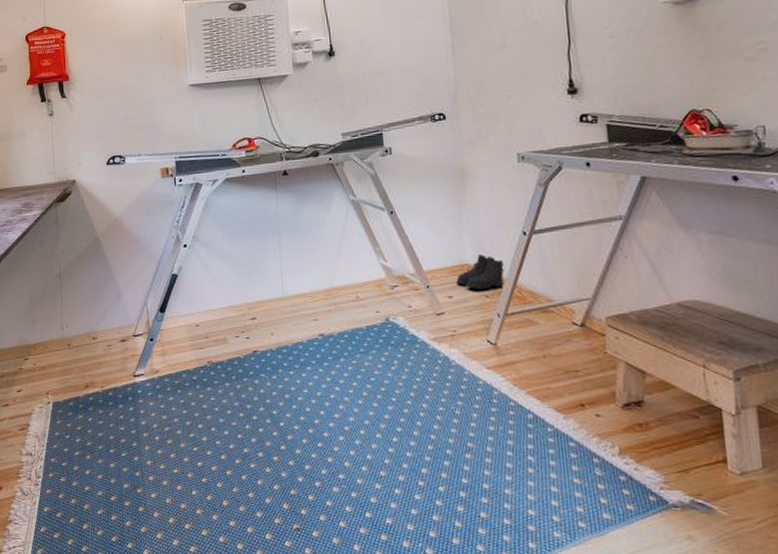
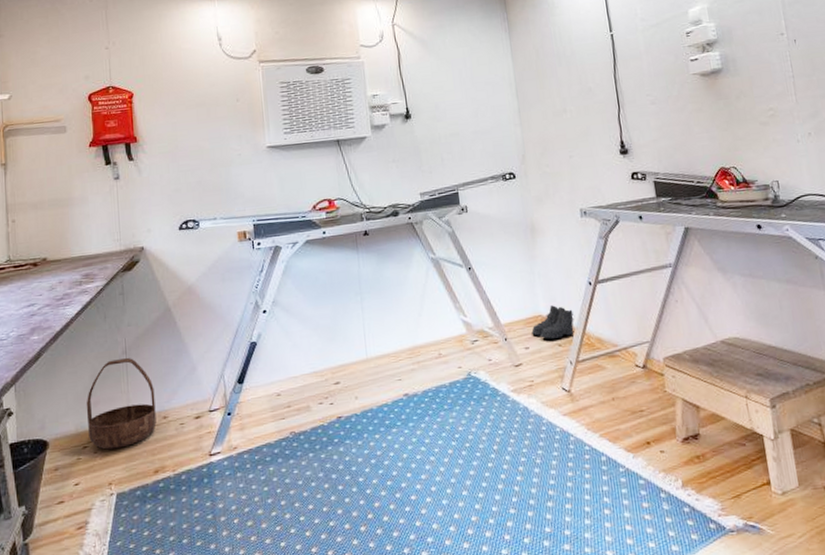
basket: none [26,281,87,363] -> present [86,357,157,450]

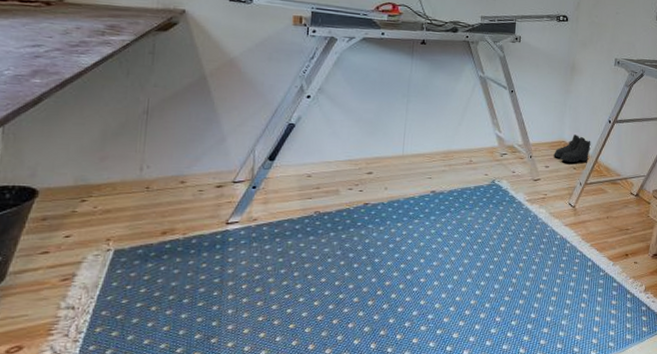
basket: present [86,357,157,450] -> none [89,117,175,206]

